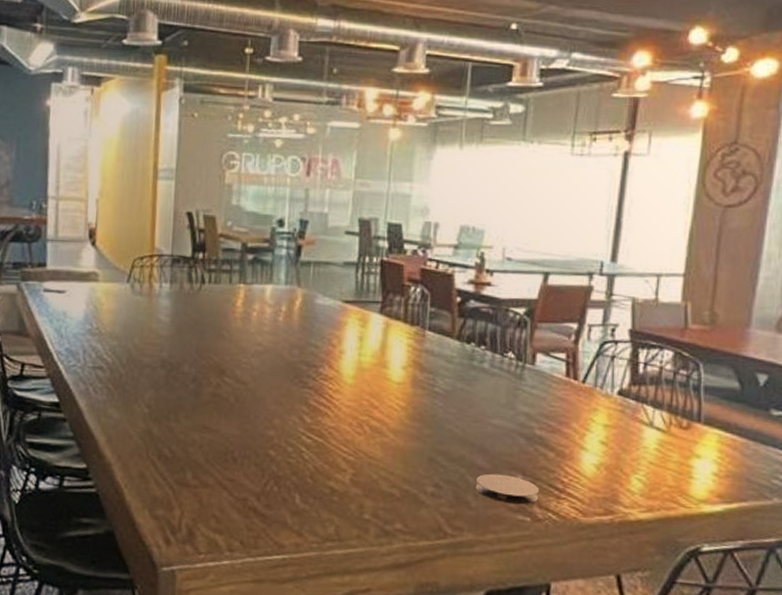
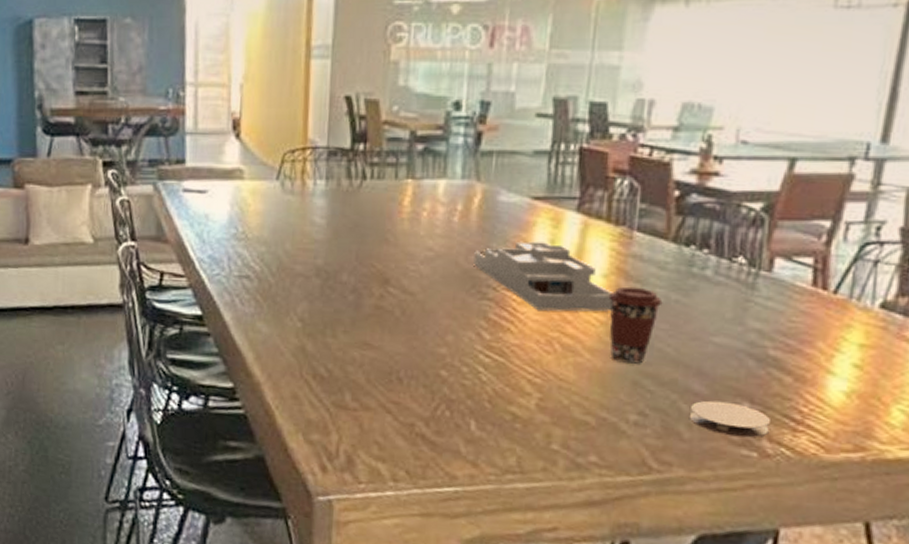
desk organizer: none [296,338,411,399] -> present [473,241,613,312]
coffee cup: none [407,377,451,443] -> present [608,286,663,364]

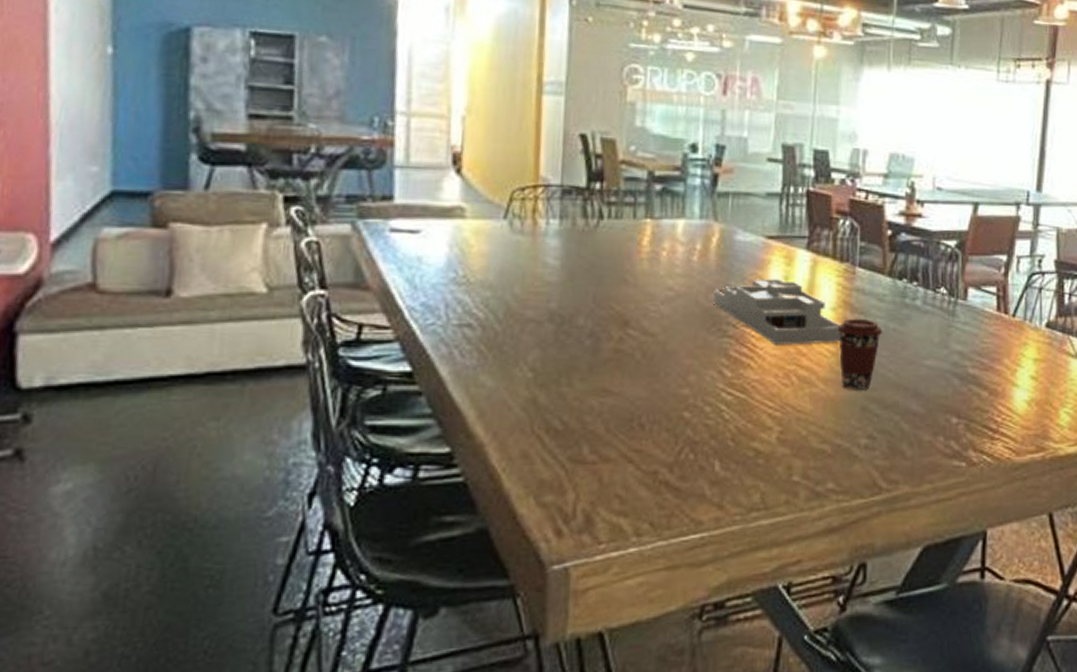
coaster: present [689,400,772,438] -> none [910,418,975,450]

